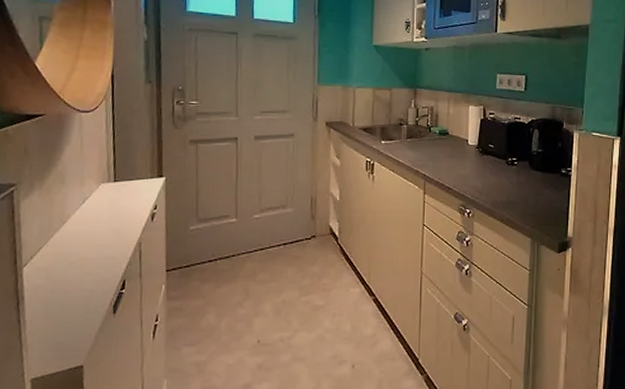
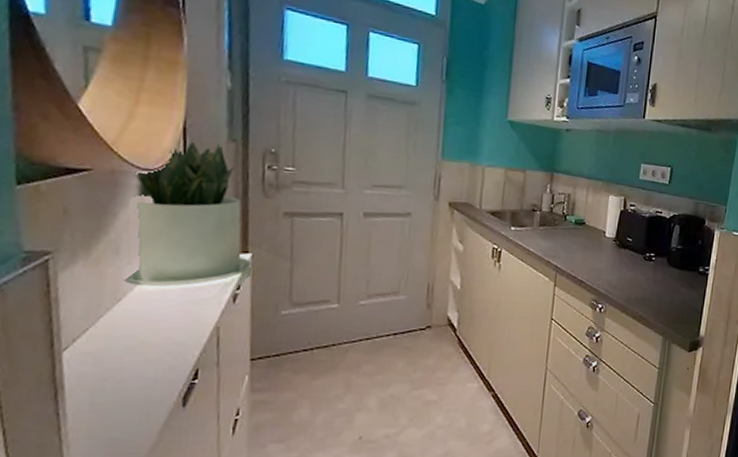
planter: none [66,85,165,210] -> present [121,141,251,287]

